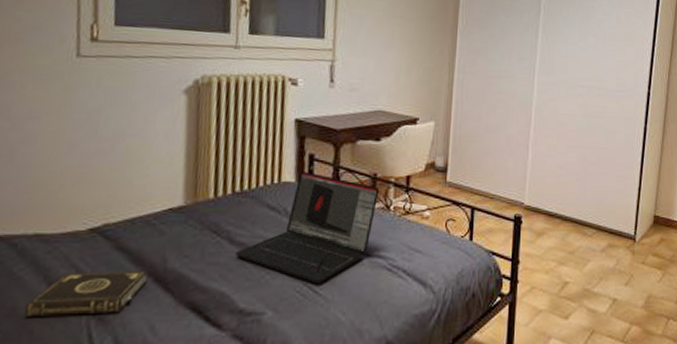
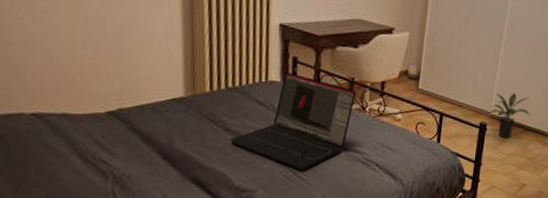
book: present [24,270,148,318] -> none [61,147,158,182]
potted plant: none [523,181,566,231] -> present [489,93,530,139]

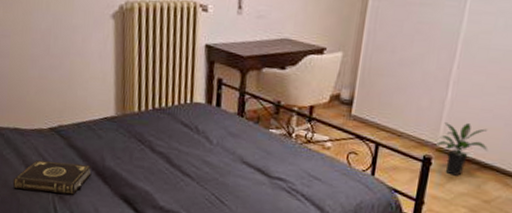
book: none [61,147,158,182] -> present [12,160,92,195]
laptop: present [230,72,357,171] -> none [155,94,283,196]

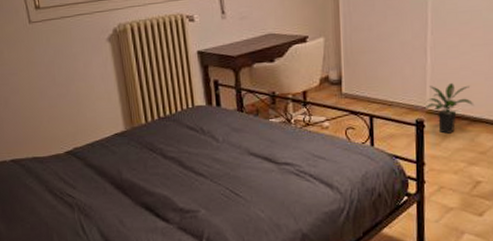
book: present [12,160,92,195] -> none [39,180,111,214]

